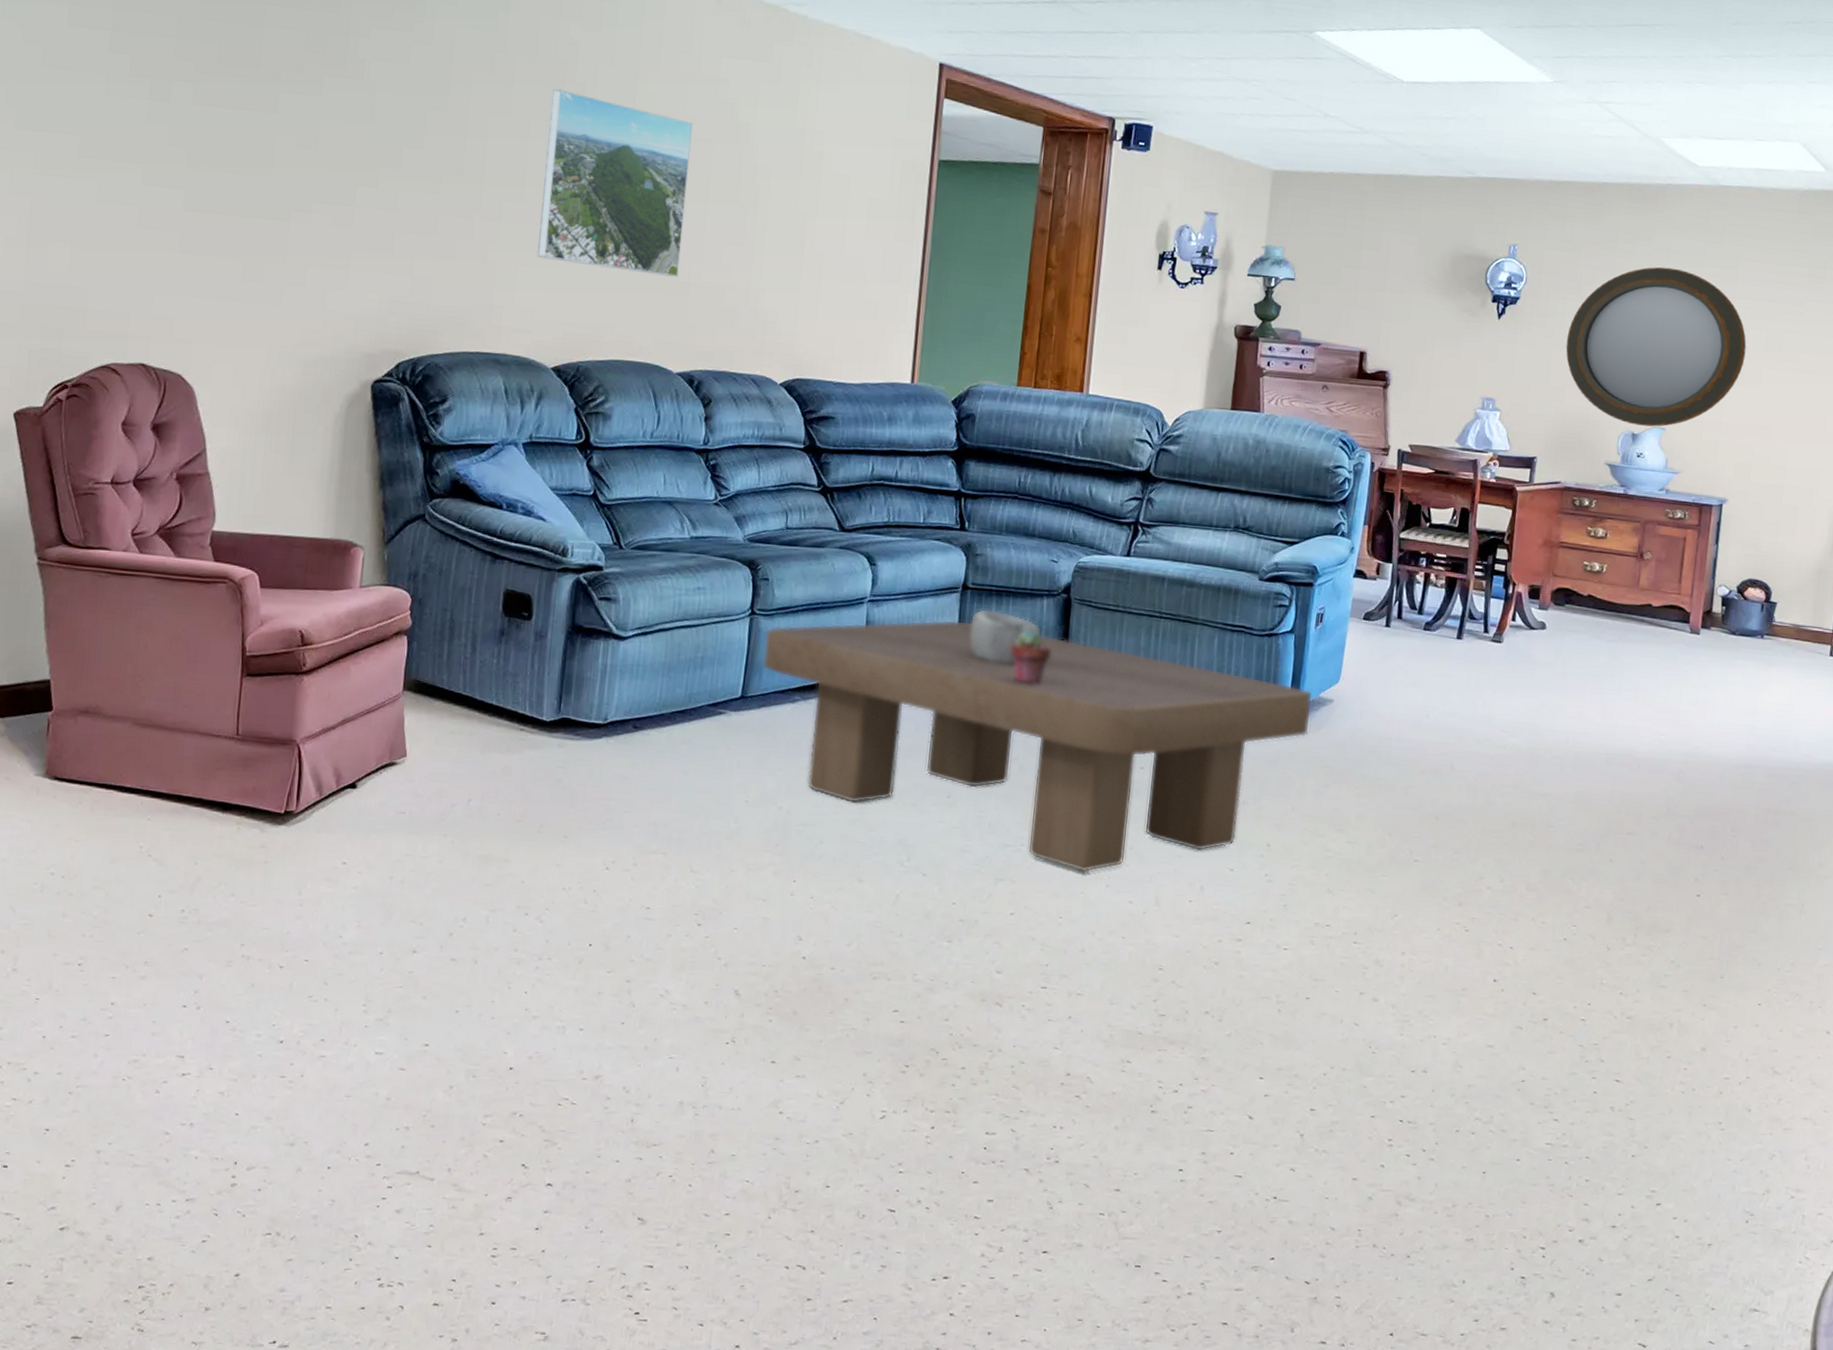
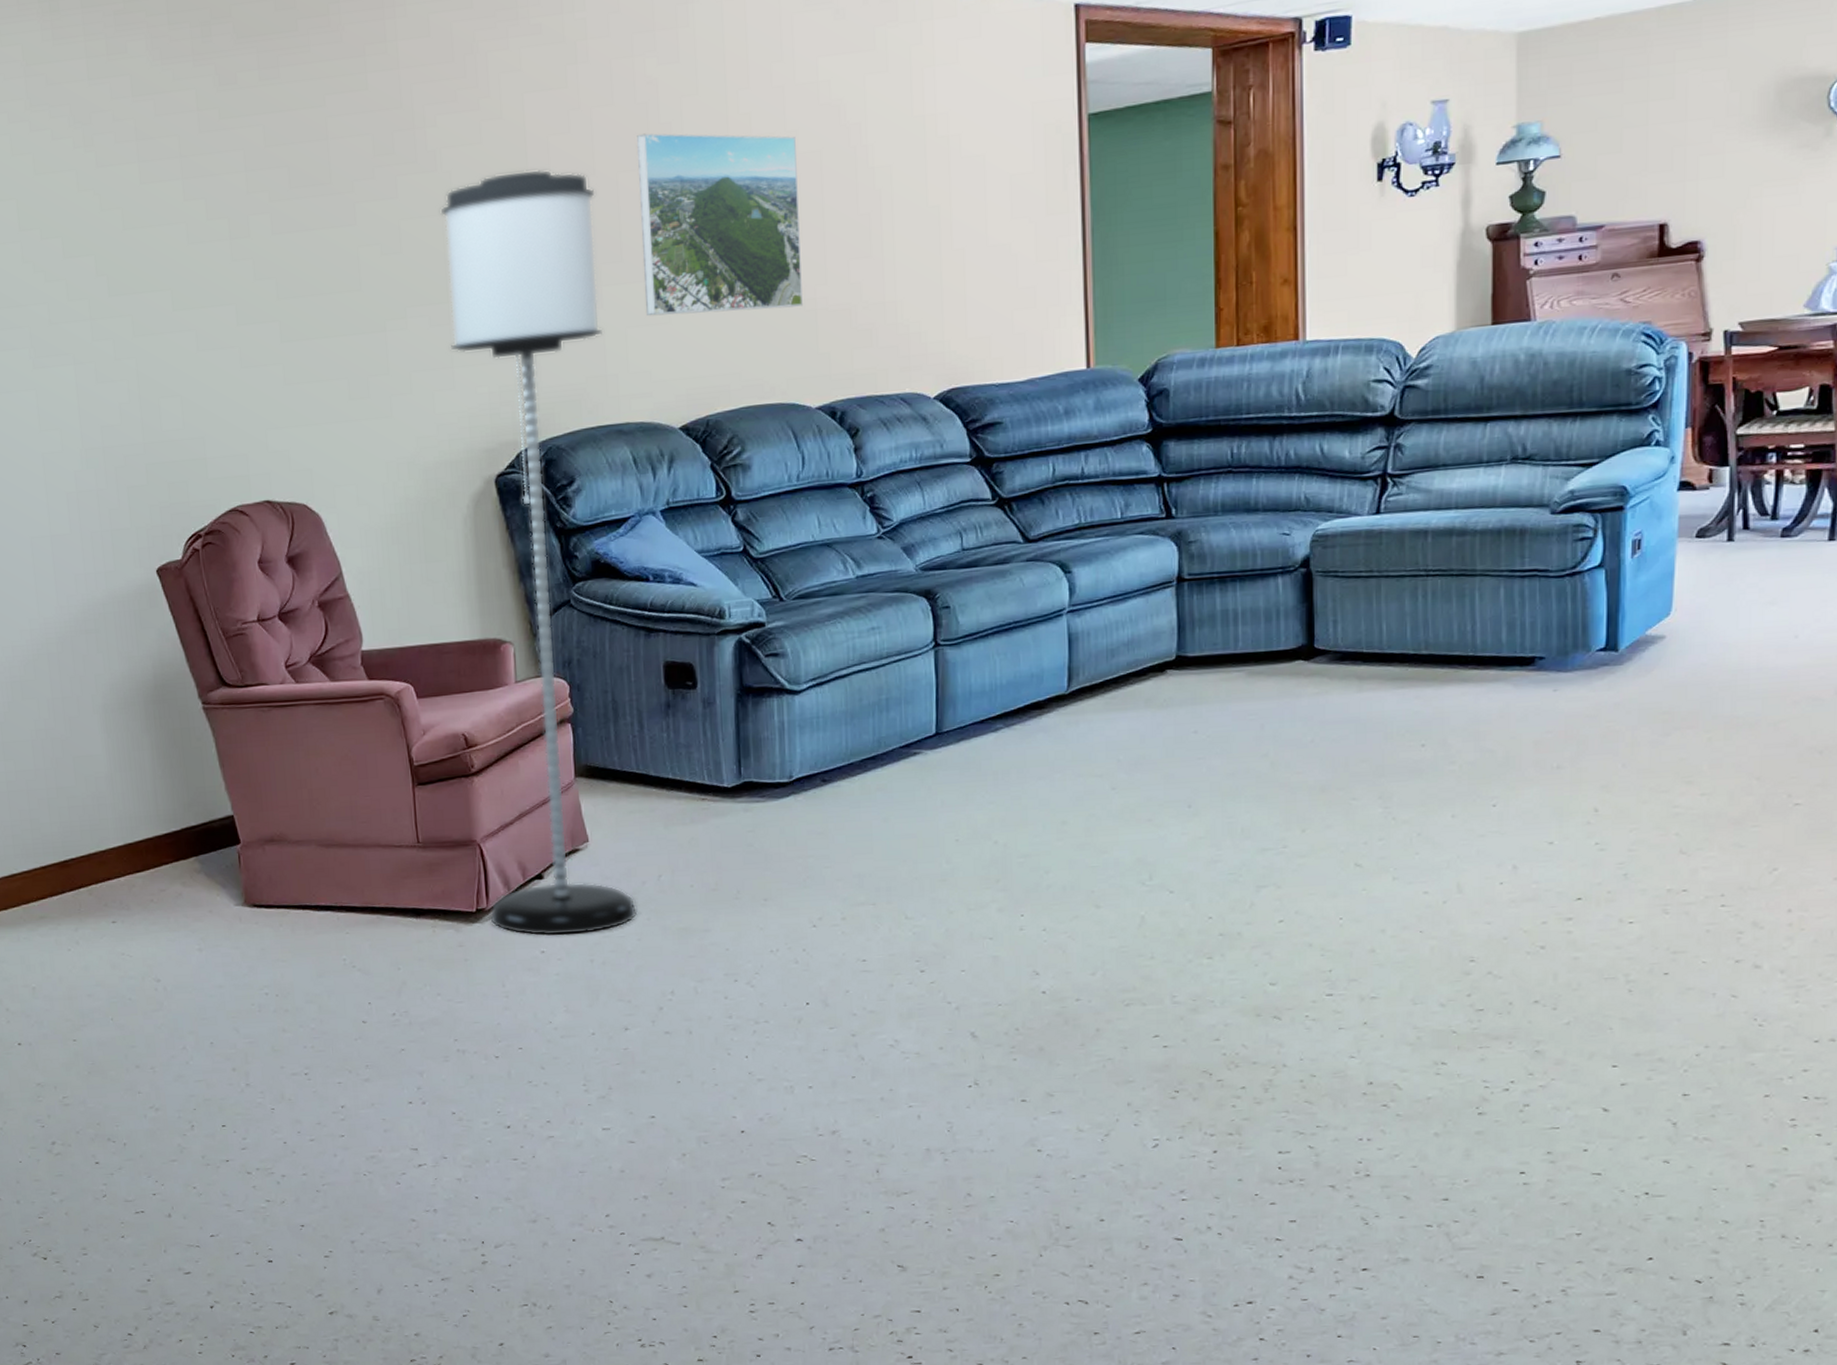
floor lamp: none [297,95,506,850] -> present [440,169,638,937]
coffee table: present [762,619,1312,873] -> none [954,615,1635,868]
decorative bowl: present [970,608,1043,665] -> none [1191,598,1282,656]
potted succulent: present [1010,630,1051,685] -> none [1244,614,1294,673]

